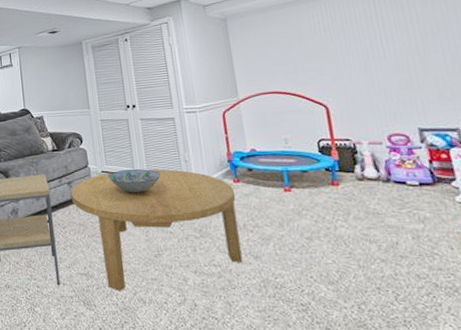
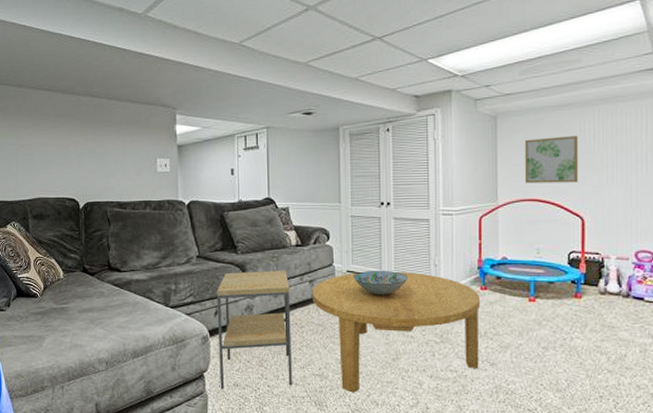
wall art: none [257,29,316,78] -> present [525,136,579,184]

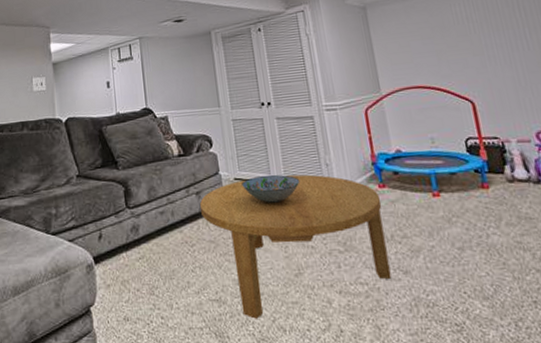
side table: present [216,270,292,390] -> none [99,183,188,327]
wall art: present [525,136,579,184] -> none [398,19,461,71]

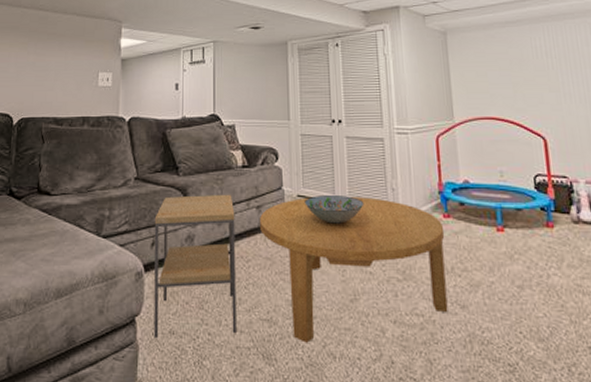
side table: none [99,183,188,327] -> present [153,194,236,339]

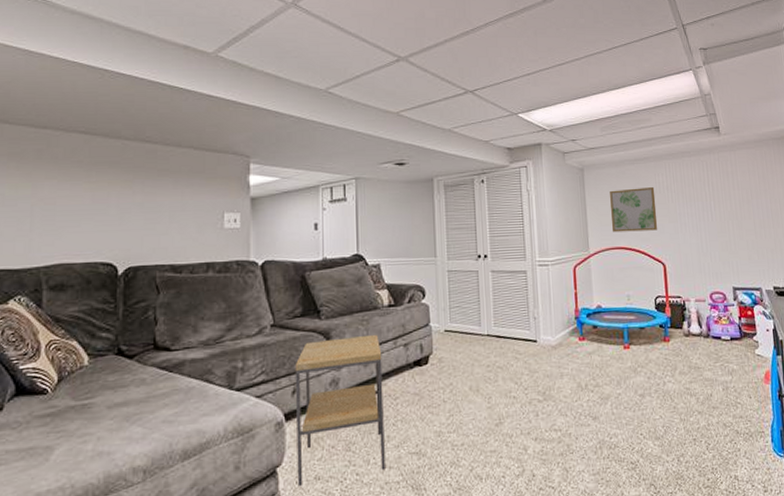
coffee table: present [260,196,448,343] -> none [408,327,582,469]
decorative bowl: present [304,194,364,224] -> none [451,327,509,355]
wall art: none [477,52,536,101] -> present [610,187,658,233]

